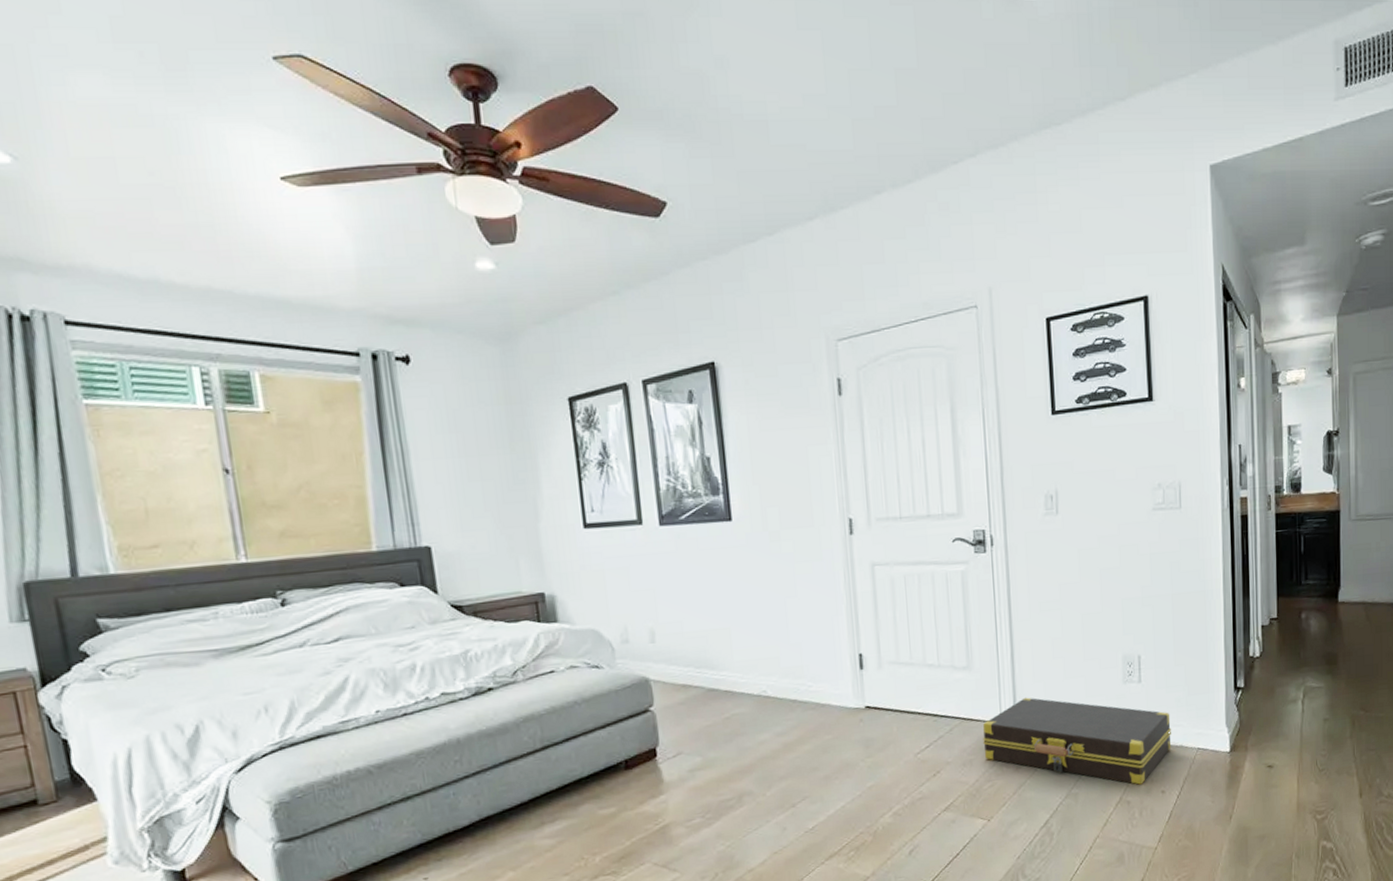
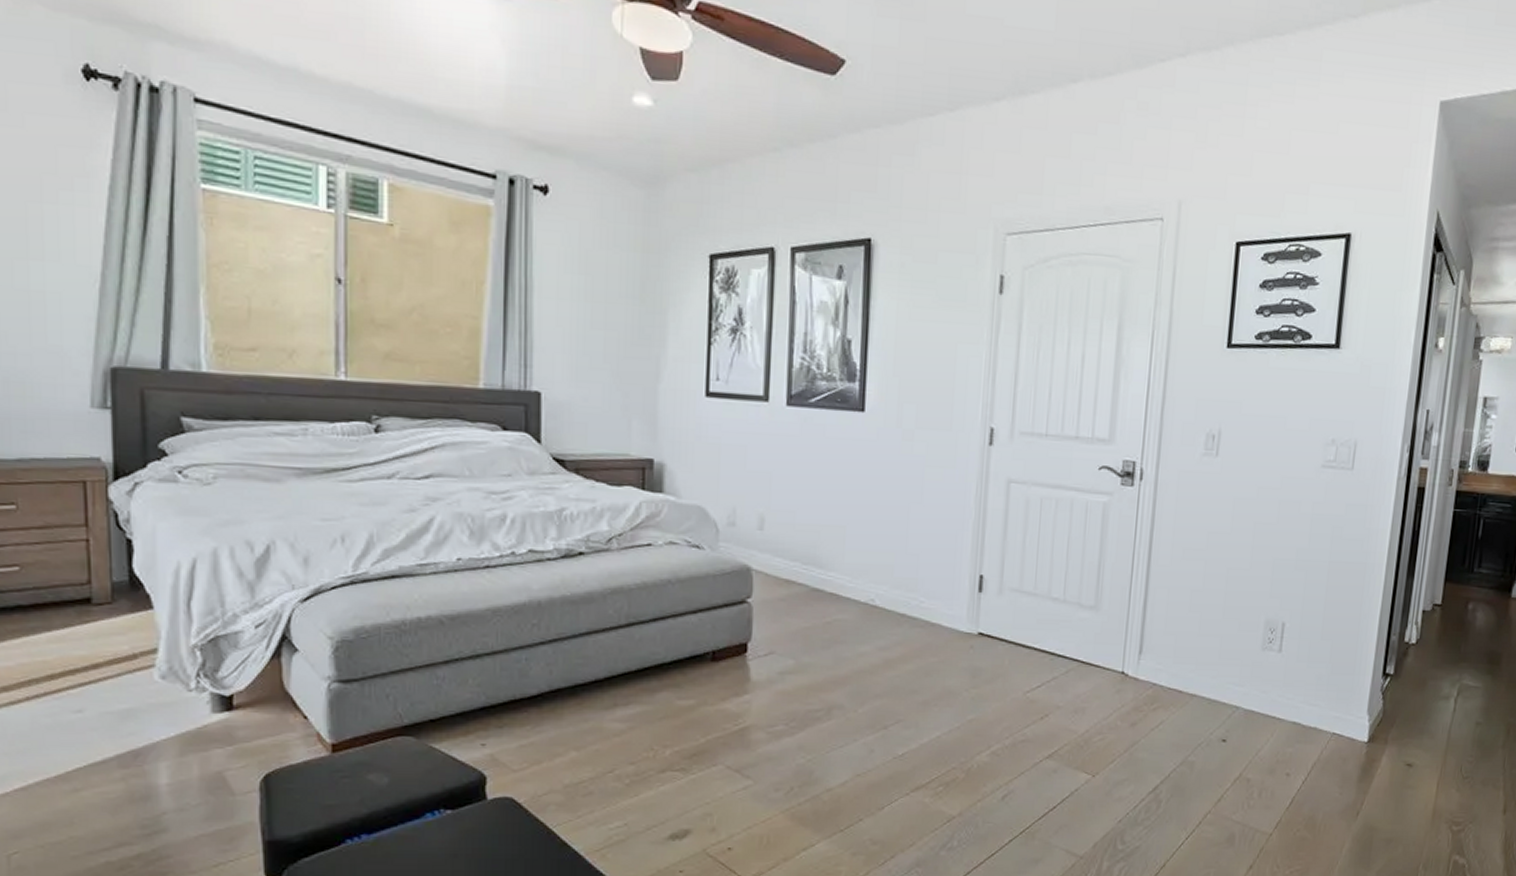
suitcase: present [983,697,1172,785] -> none [1100,649,1308,763]

